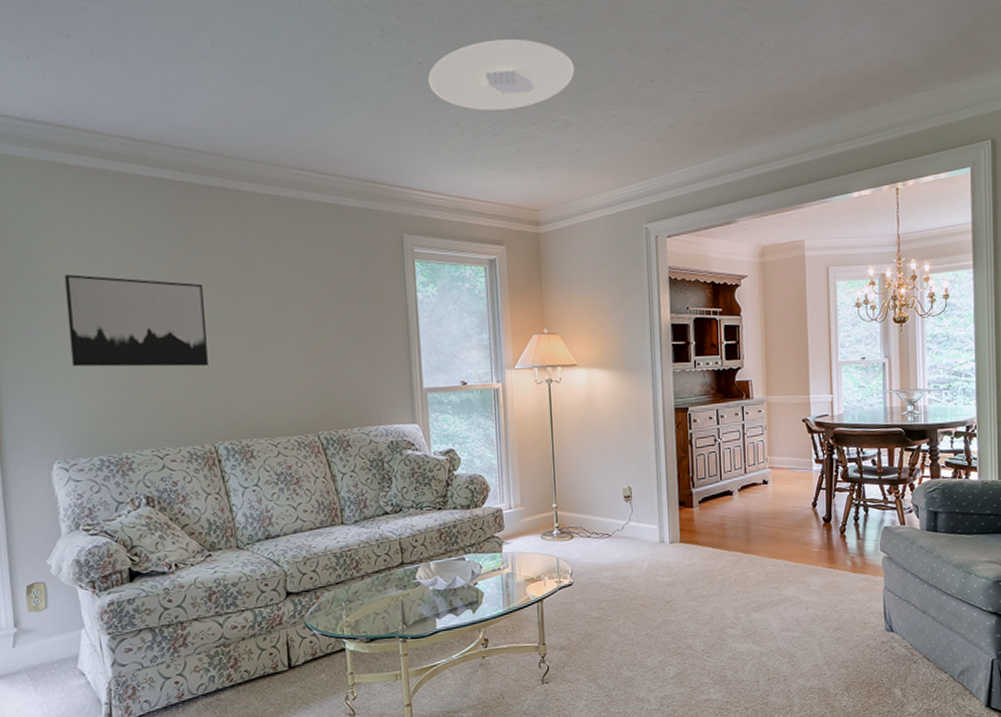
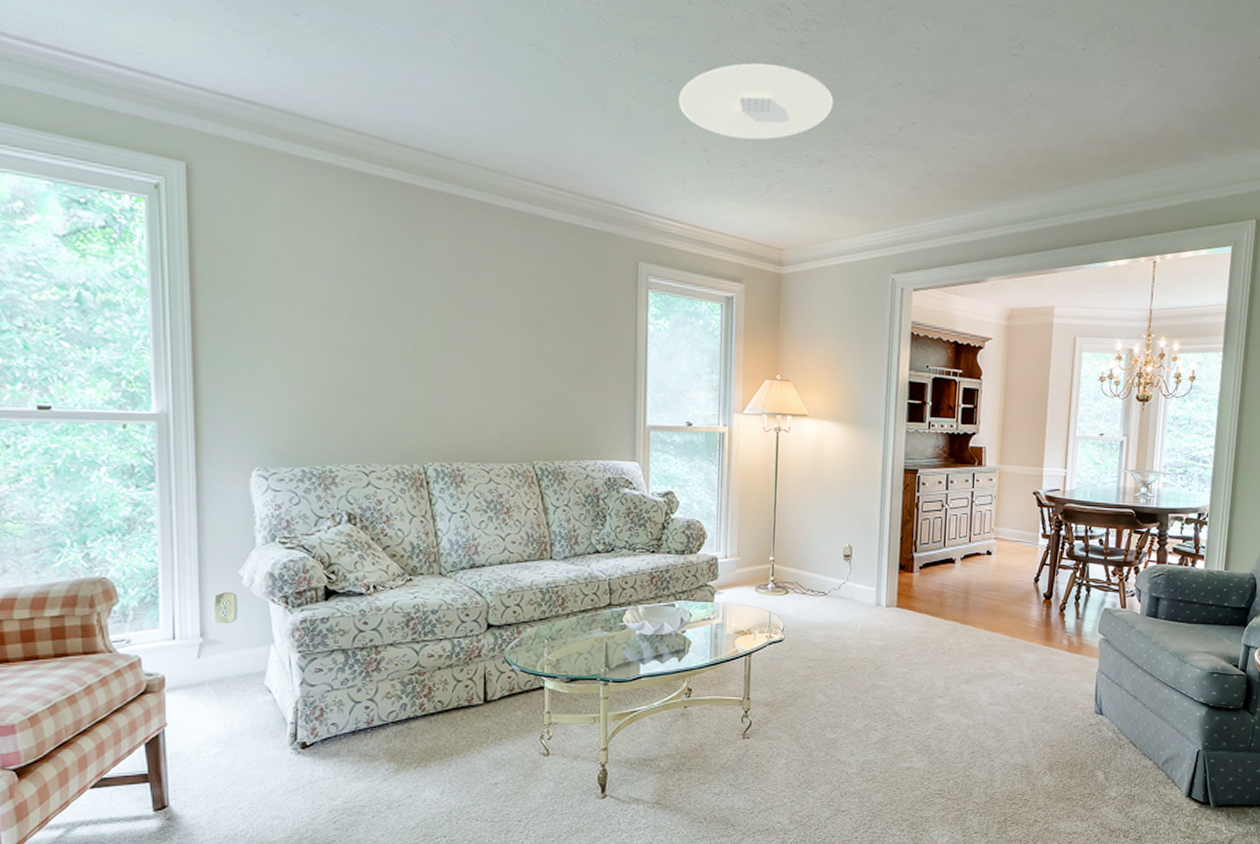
wall art: present [64,274,208,367] -> none [276,272,423,383]

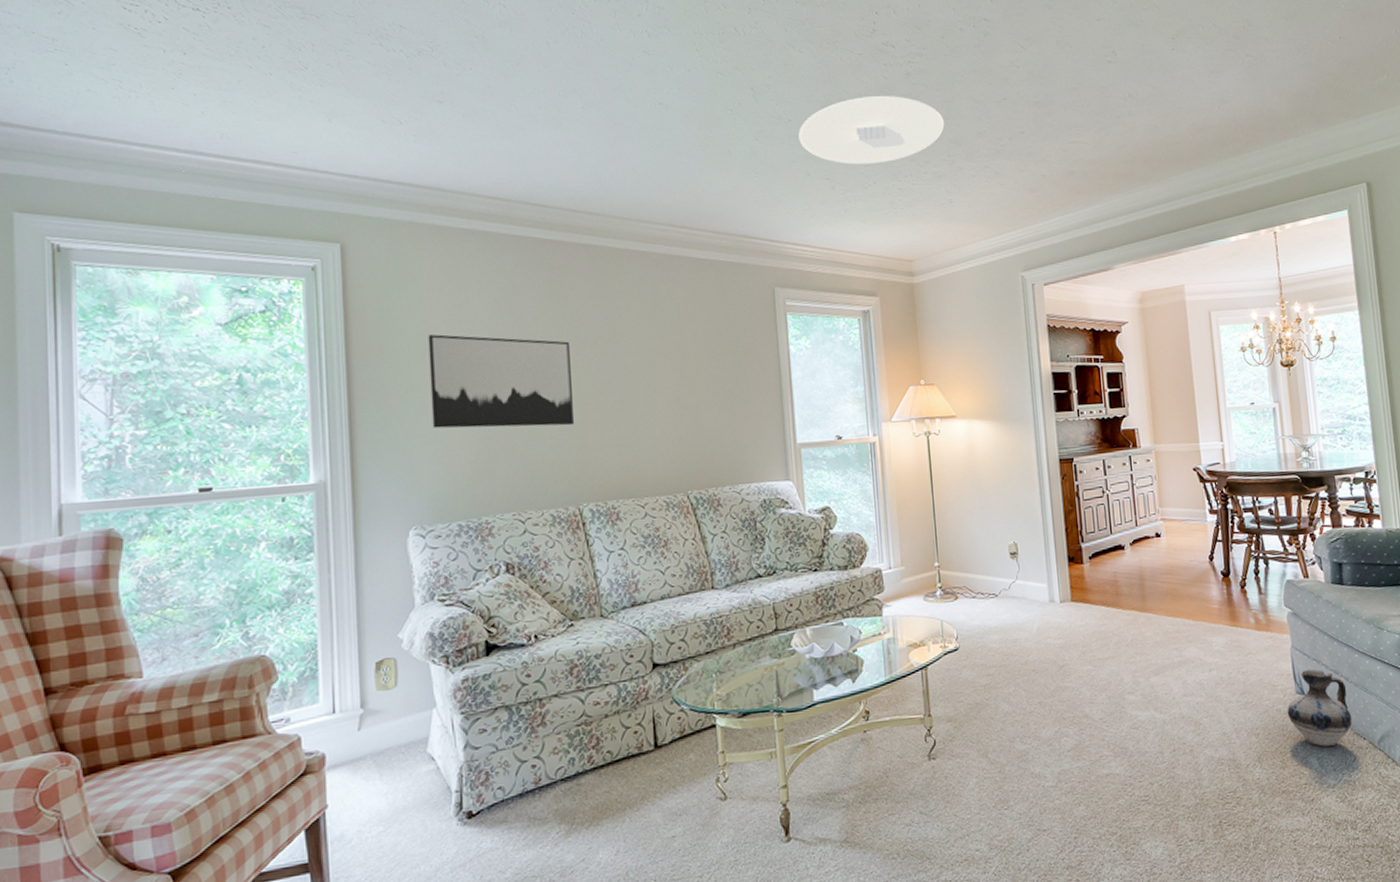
wall art: none [276,272,423,383] -> present [428,334,574,429]
ceramic jug: none [1083,692,1143,763] -> present [1287,669,1353,747]

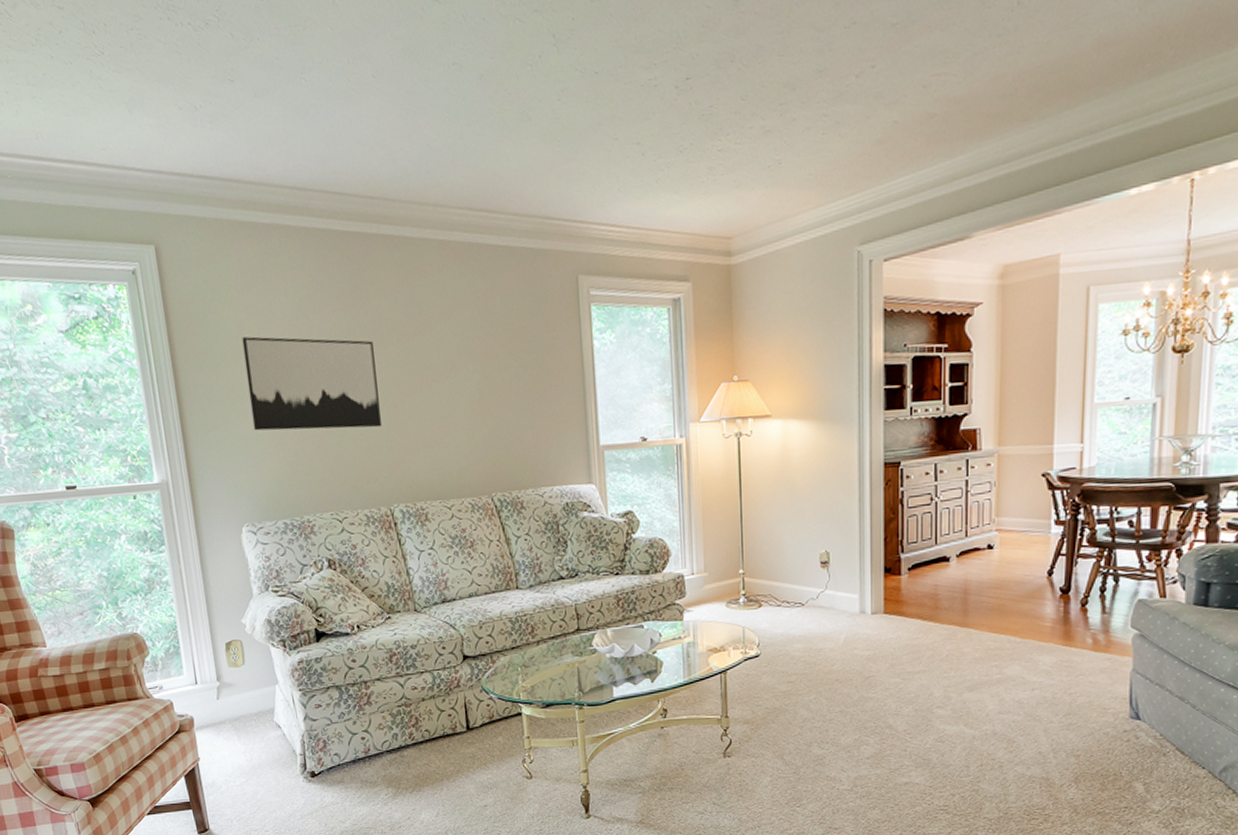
ceiling light: present [798,96,945,165] -> none [606,30,777,124]
ceramic jug: present [1287,669,1353,747] -> none [1115,694,1193,773]

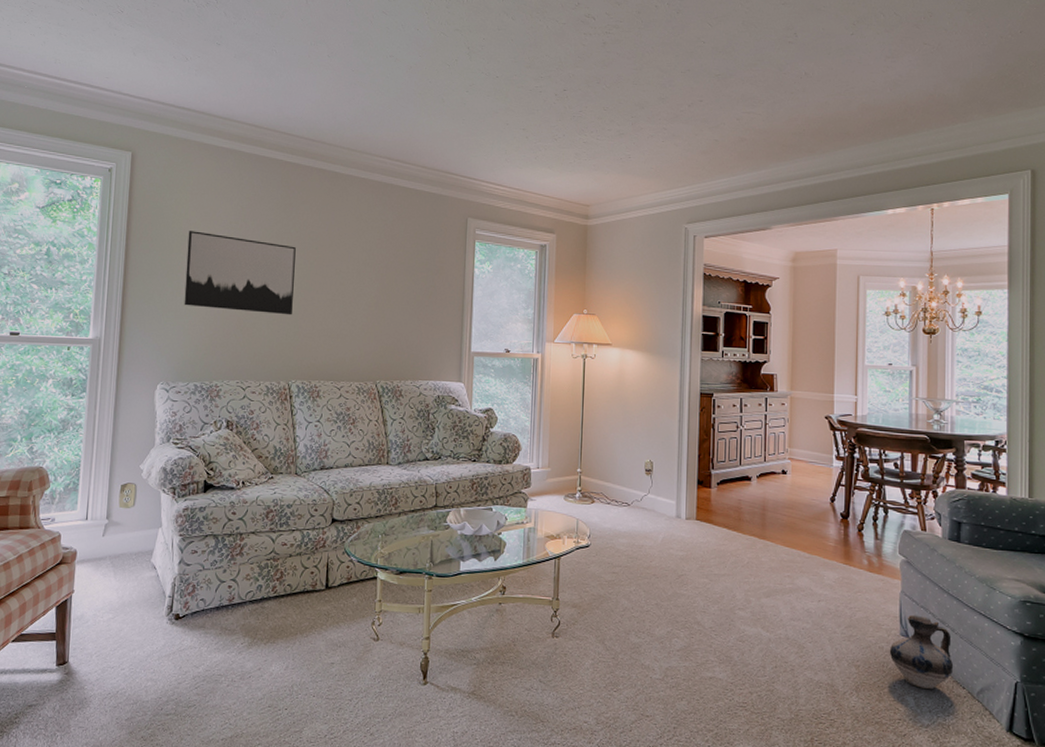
ceramic jug: none [1115,694,1193,773] -> present [889,614,954,689]

